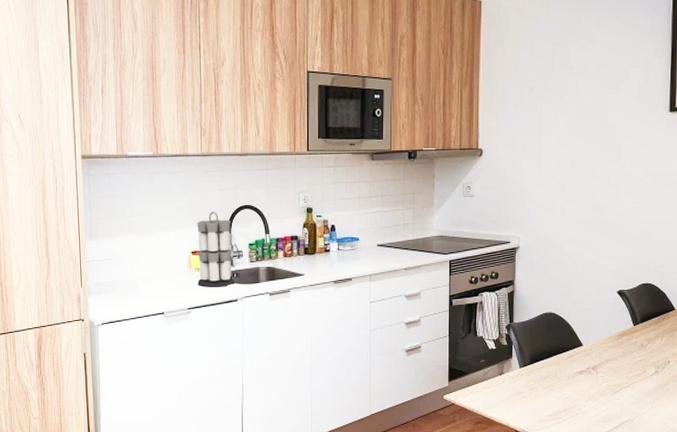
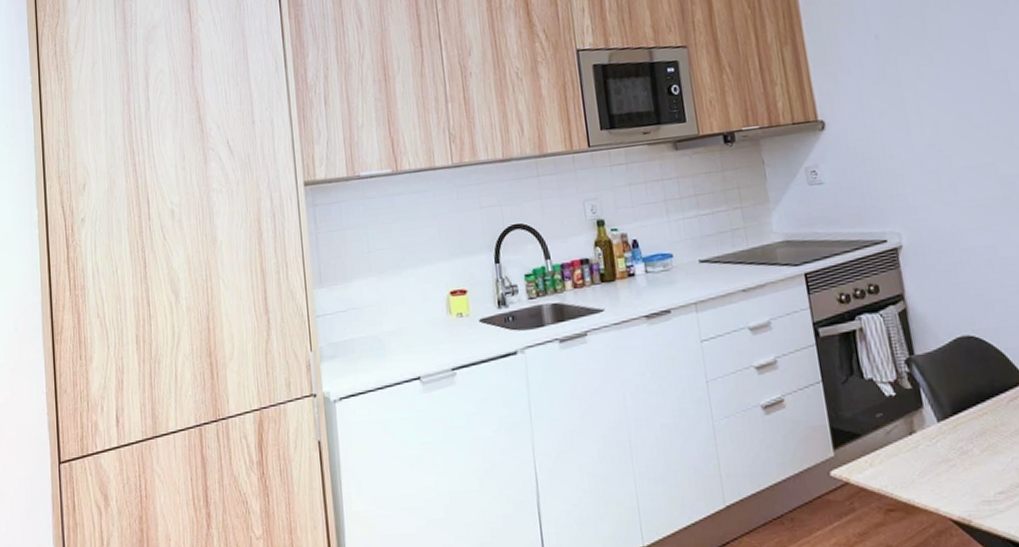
spice rack: present [197,212,234,287] -> none [454,236,510,338]

